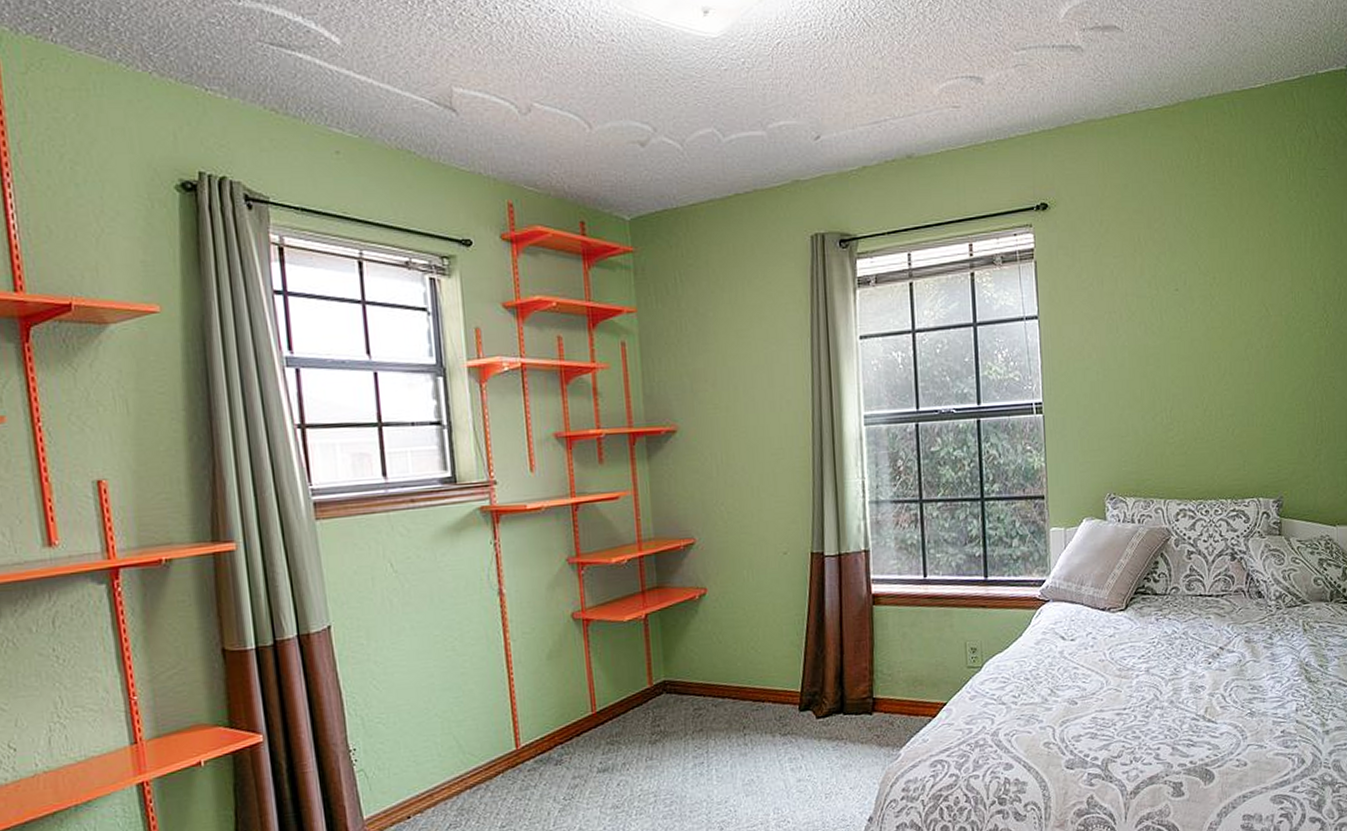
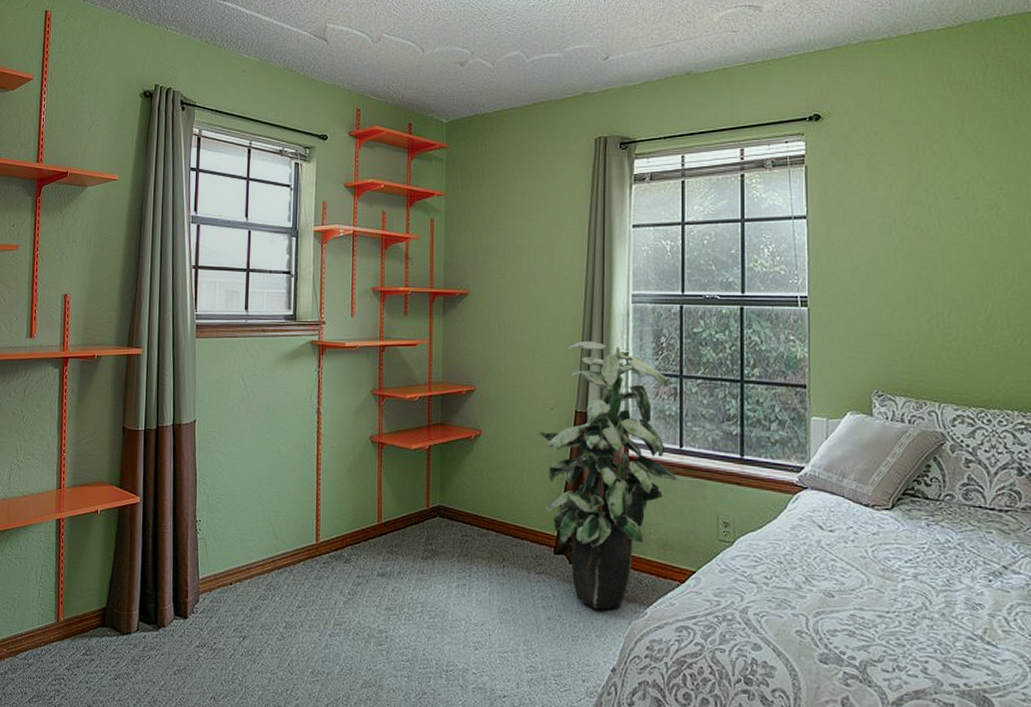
indoor plant: none [772,472,923,761] -> present [539,340,677,610]

